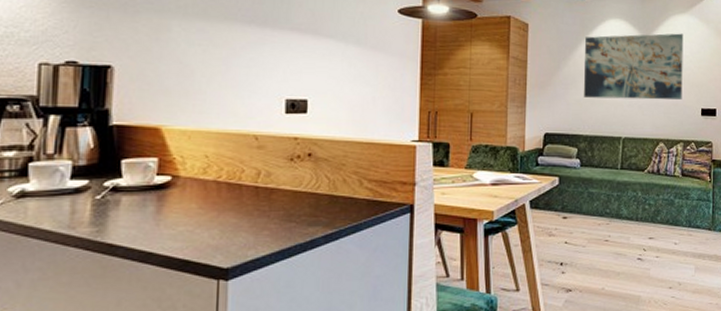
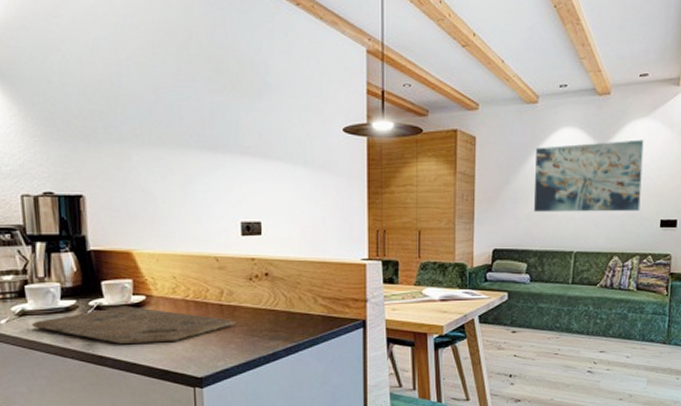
cutting board: none [30,187,272,231] -> present [31,306,236,345]

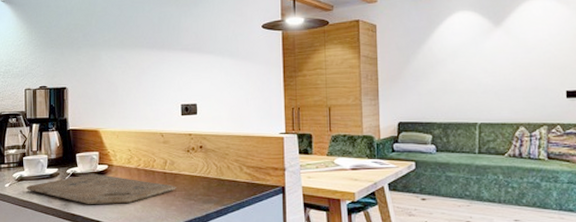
wall art: present [534,139,644,212] -> none [432,17,543,87]

